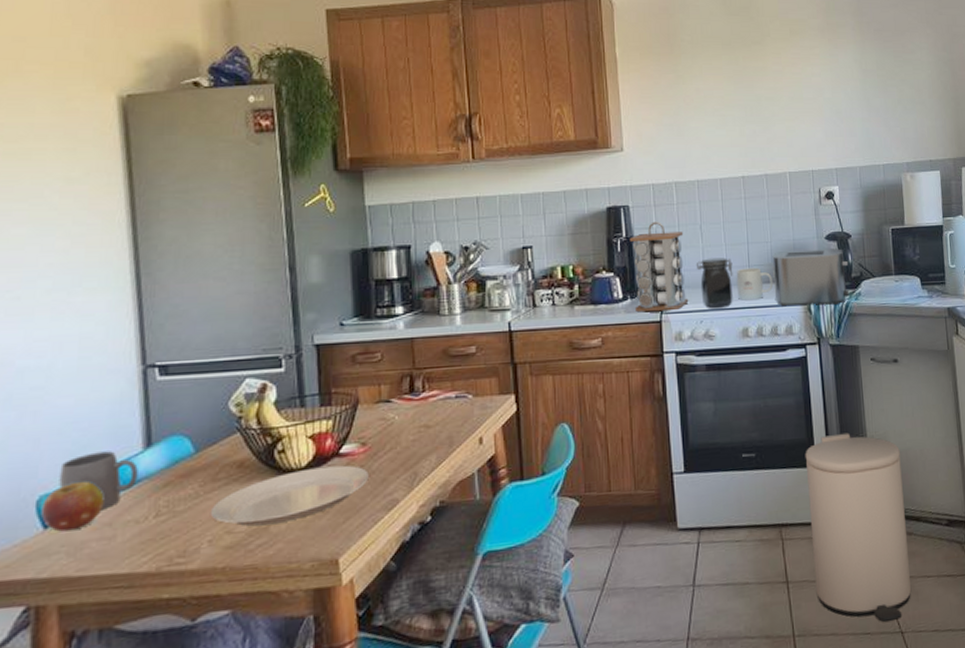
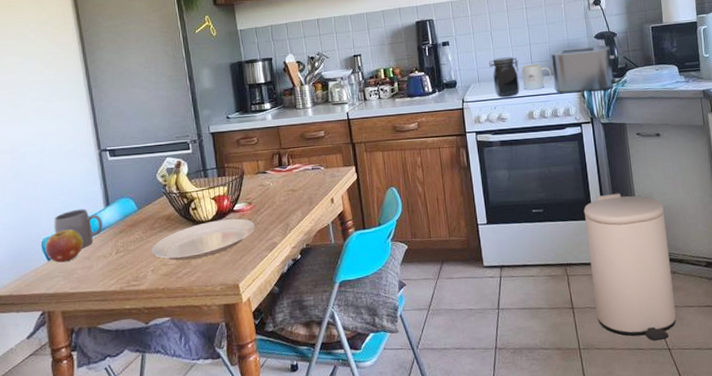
spice rack: present [629,221,689,313] -> none [435,30,484,102]

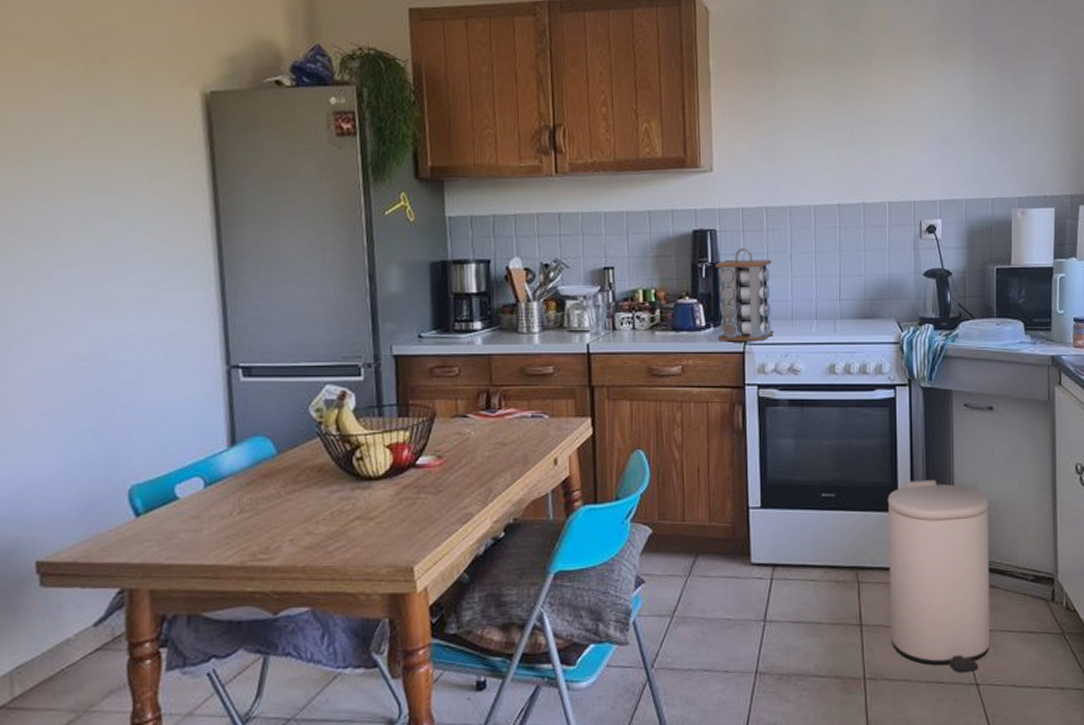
fruit: present [45,229,83,263] -> none [133,474,192,521]
mug: present [54,209,103,249] -> none [149,447,223,503]
plate: present [151,218,255,261] -> none [291,476,444,530]
spice rack: none [435,30,484,102] -> present [715,248,775,342]
jar: present [488,57,520,98] -> none [783,289,823,343]
mug: present [521,63,553,90] -> none [825,301,865,336]
toaster: present [550,45,617,94] -> none [865,285,946,345]

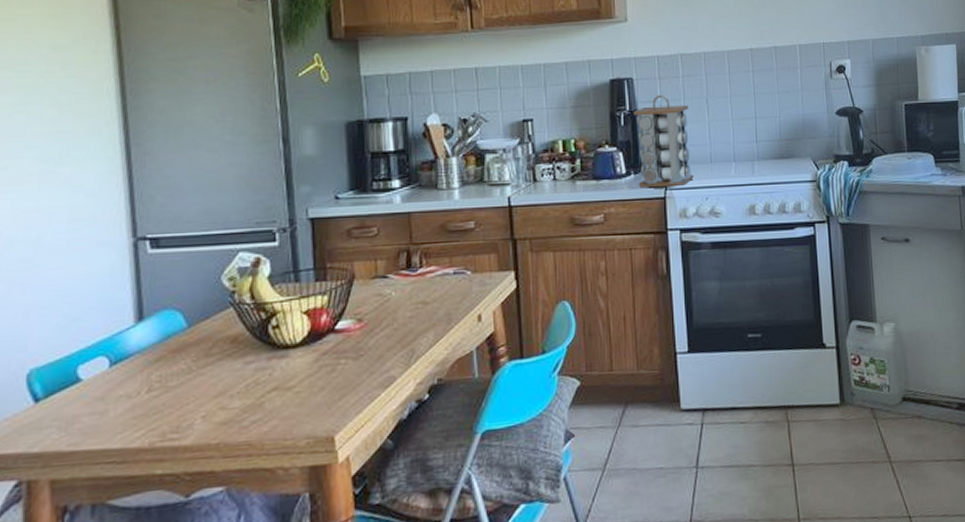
pedal bin: present [887,479,991,674] -> none [812,313,920,507]

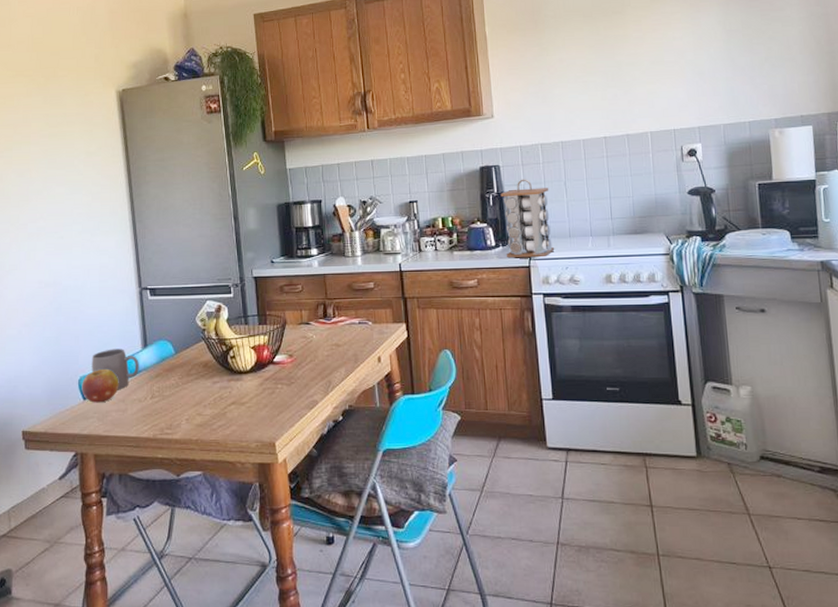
fruit: none [32,354,96,406] -> present [82,368,119,403]
mug: none [49,324,130,385] -> present [91,348,139,390]

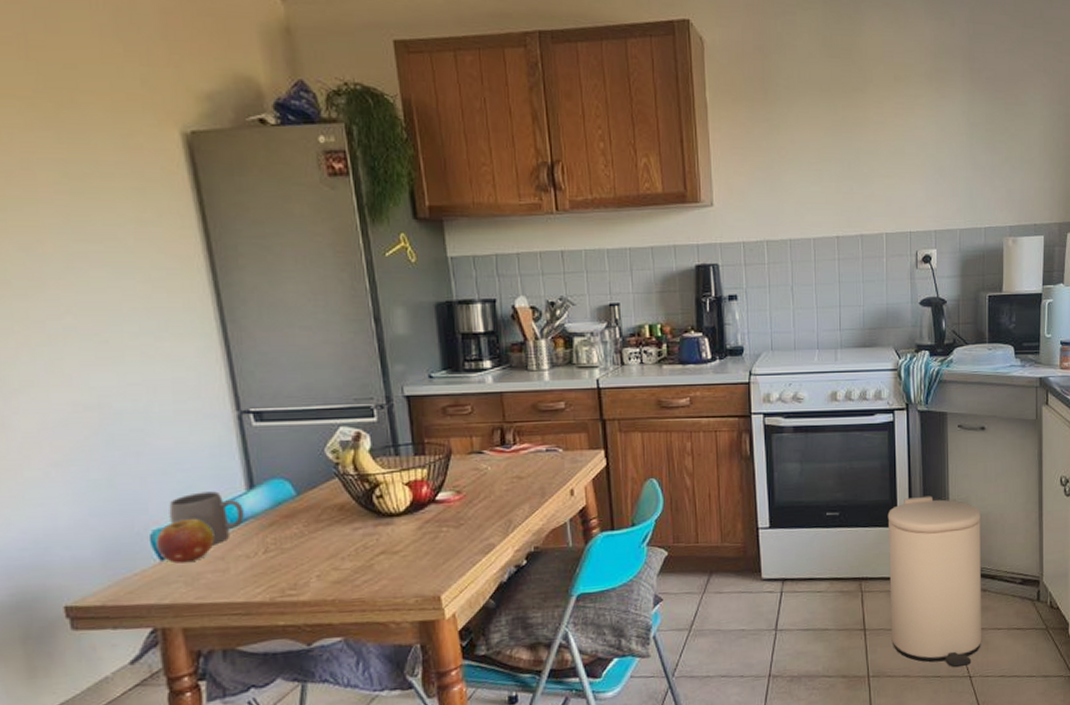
spice rack: present [500,179,555,258] -> none [719,281,778,374]
pedal bin: none [668,375,780,556] -> present [887,495,982,668]

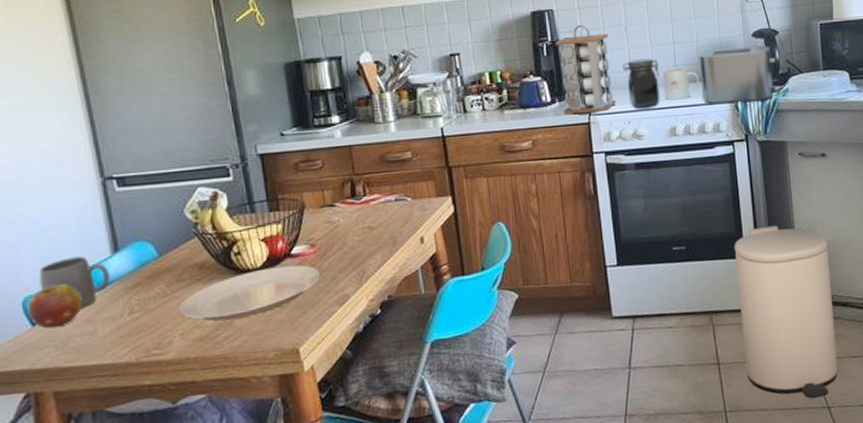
plate: none [315,511,465,564] -> present [178,264,320,321]
spice rack: none [719,281,778,374] -> present [555,24,617,115]
jar: none [786,321,824,372] -> present [622,58,660,110]
mug: none [826,331,865,365] -> present [662,67,701,101]
toaster: none [864,314,941,372] -> present [698,45,777,105]

